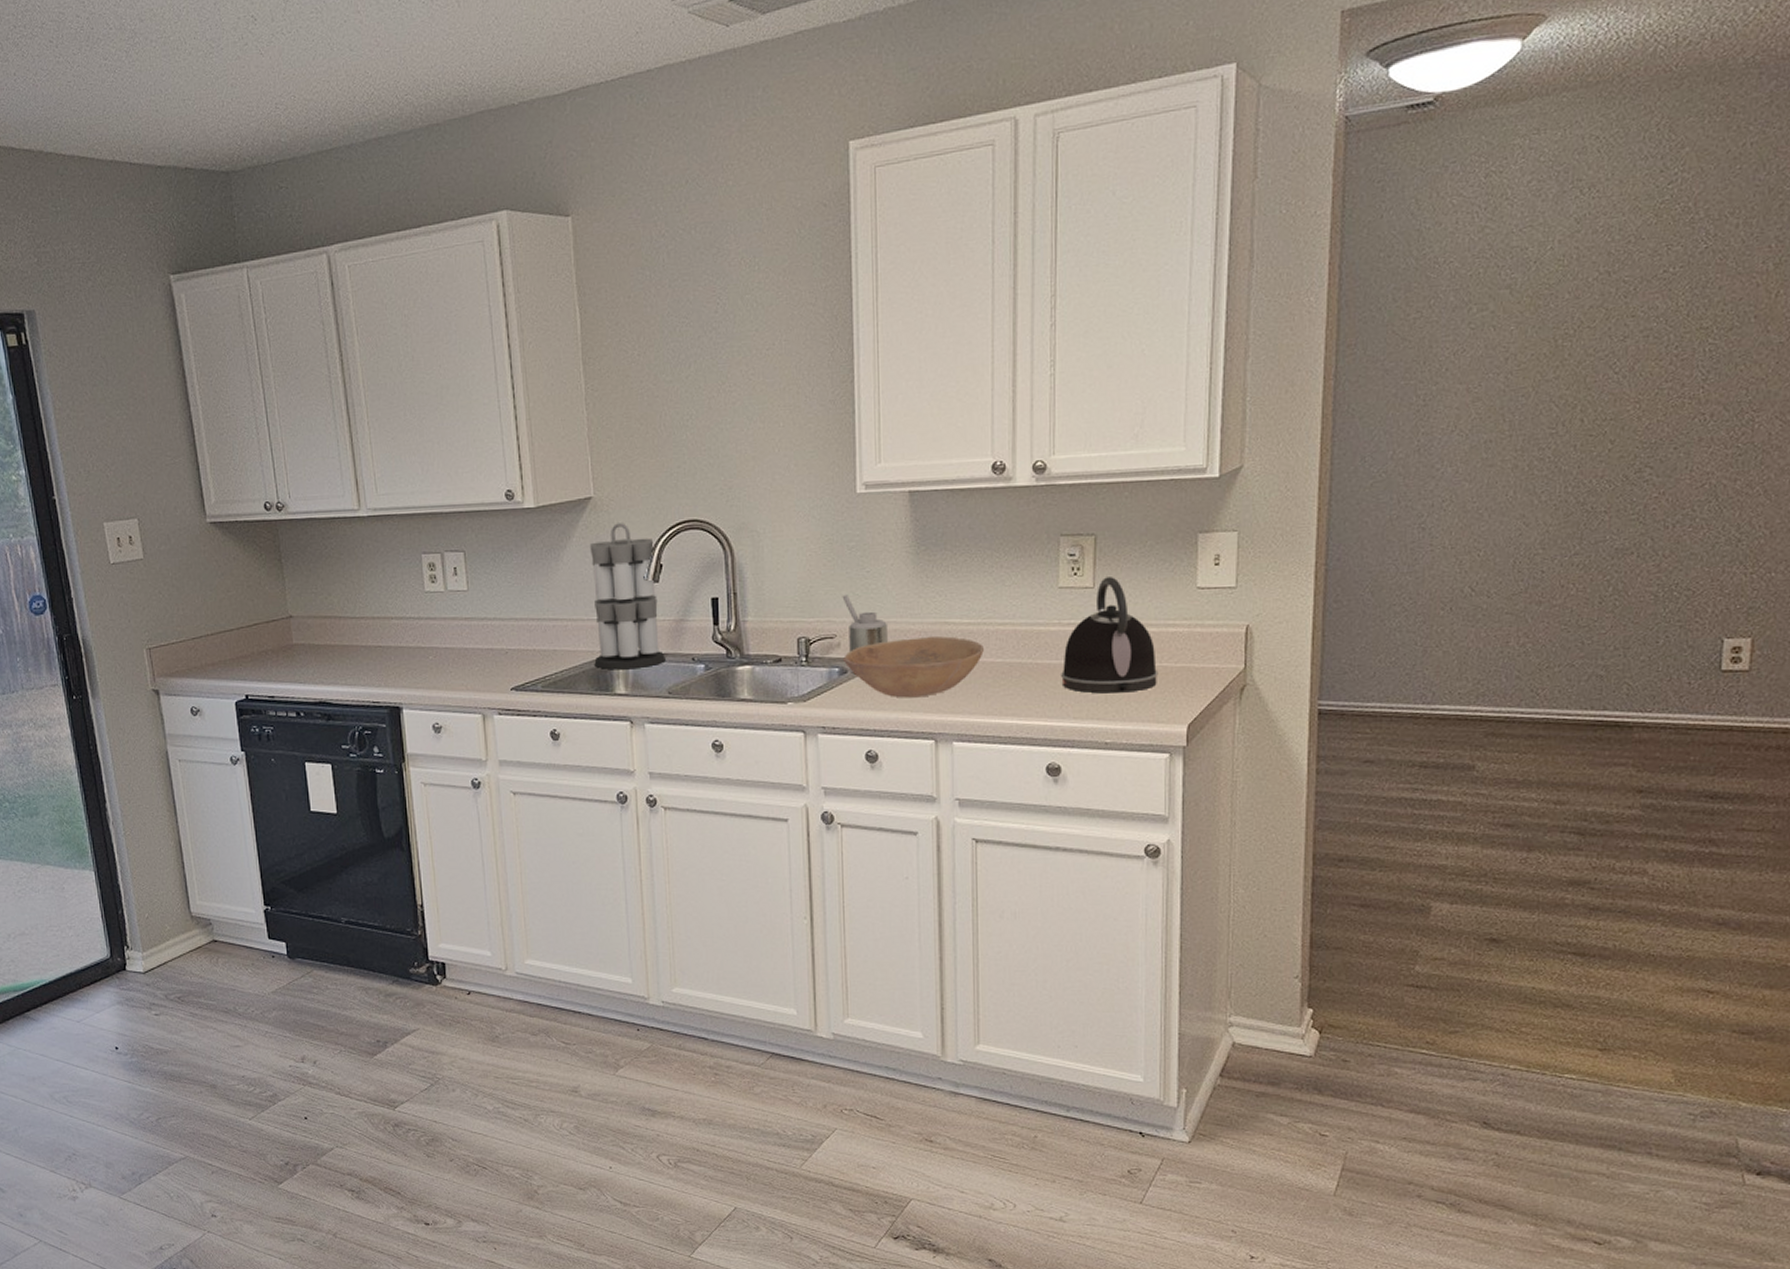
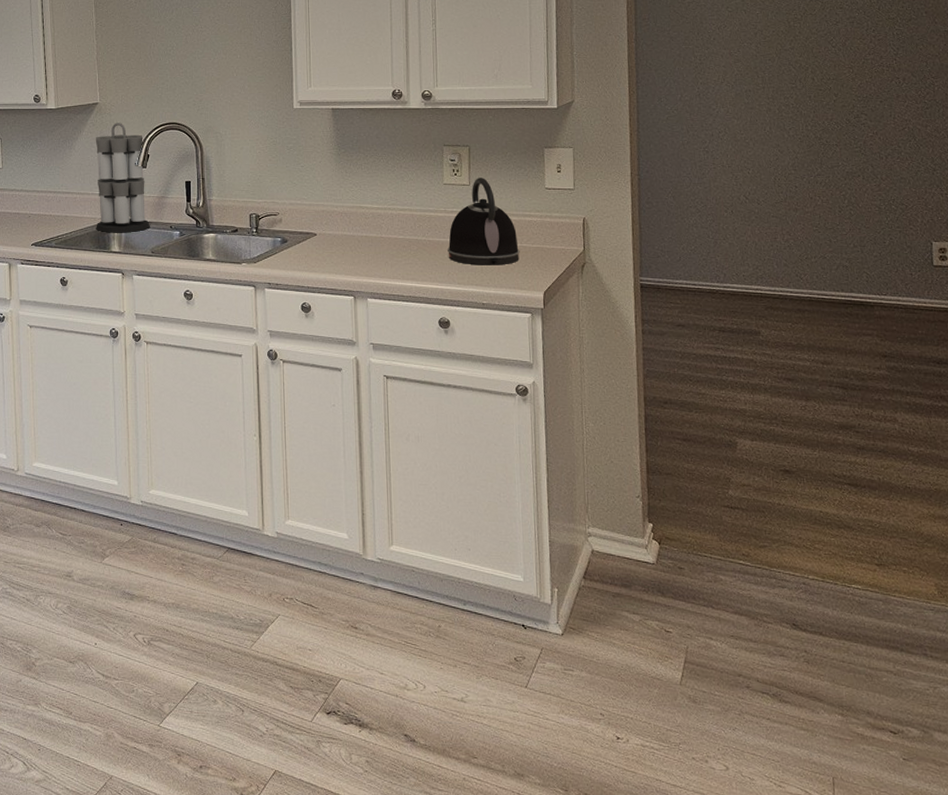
soap dispenser: present [842,594,889,673] -> none [283,183,318,243]
bowl: present [842,635,984,698] -> none [283,216,389,263]

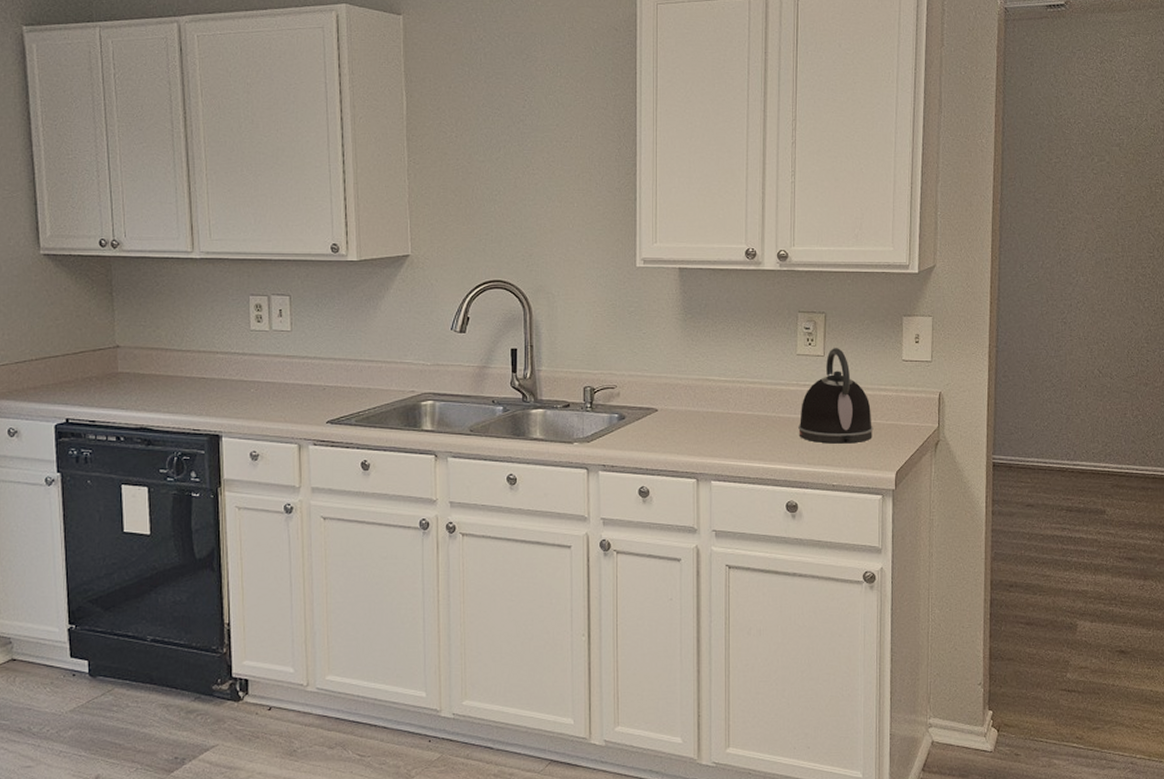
spice rack: present [95,123,150,233] -> none [404,279,469,409]

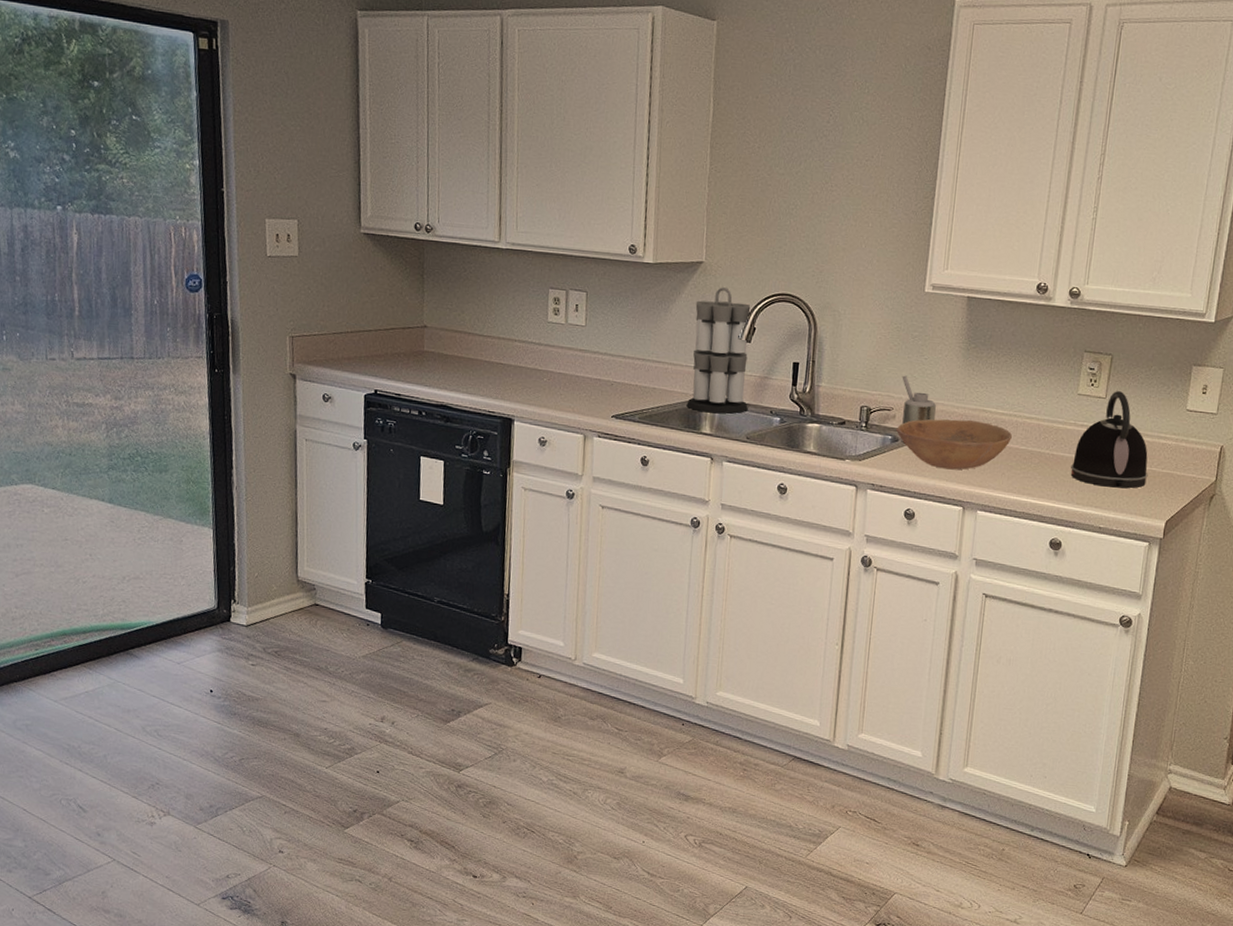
spice rack: none [404,279,469,409] -> present [686,287,751,414]
bowl: none [621,390,737,442] -> present [895,419,1012,470]
soap dispenser: none [622,352,660,419] -> present [901,375,937,442]

